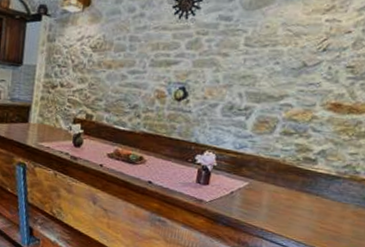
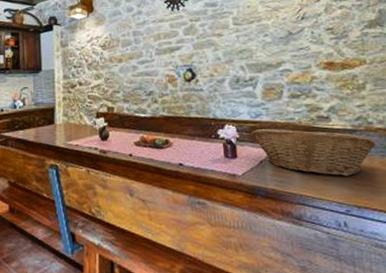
fruit basket: none [229,161,356,220] -> present [251,128,376,176]

